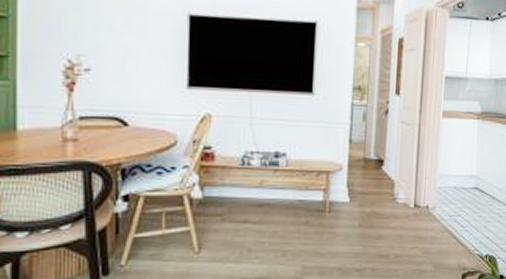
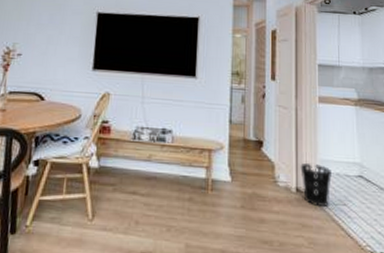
wastebasket: none [419,179,449,219] -> present [300,163,332,206]

